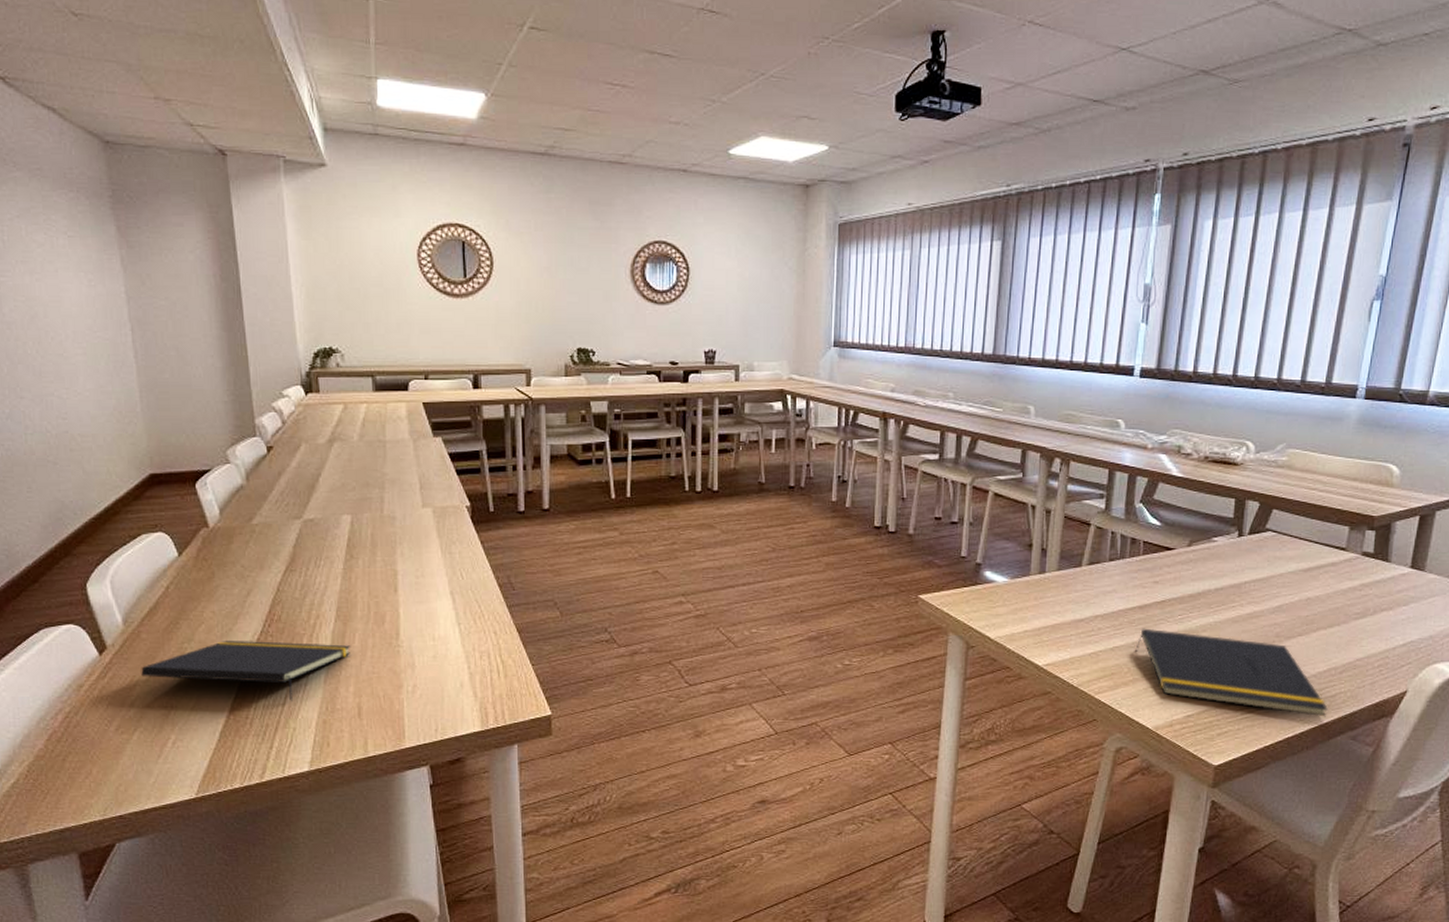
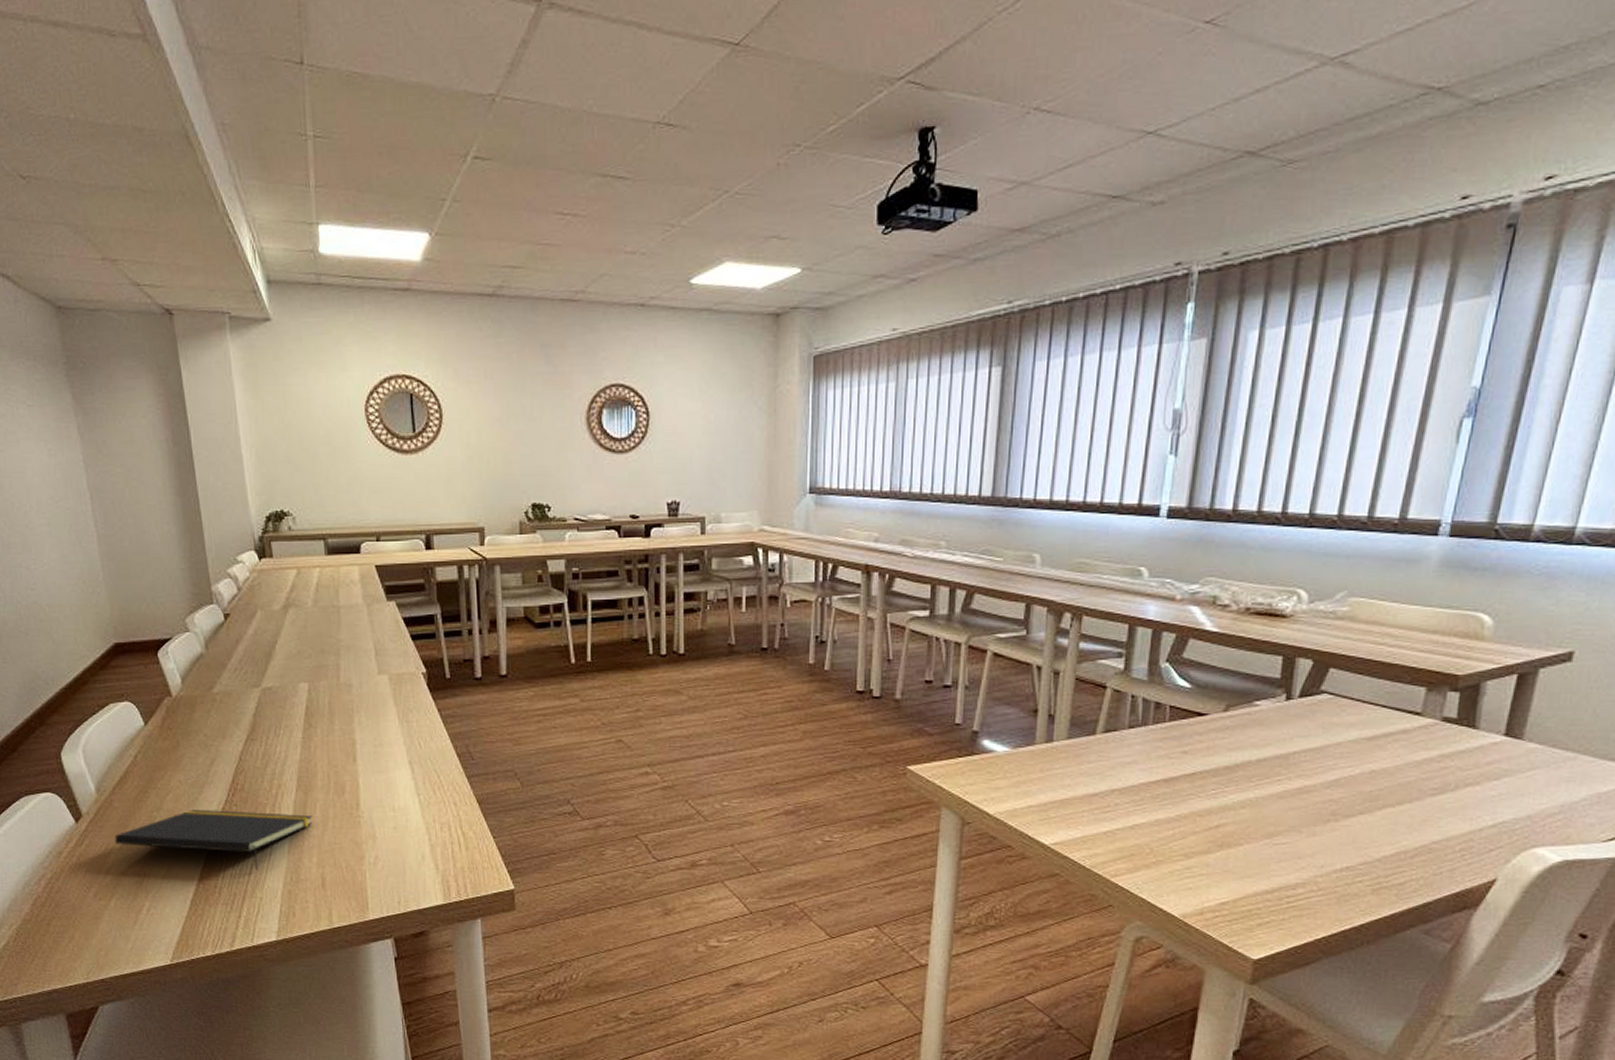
notepad: present [1135,628,1329,717] -> none [1159,804,1396,908]

